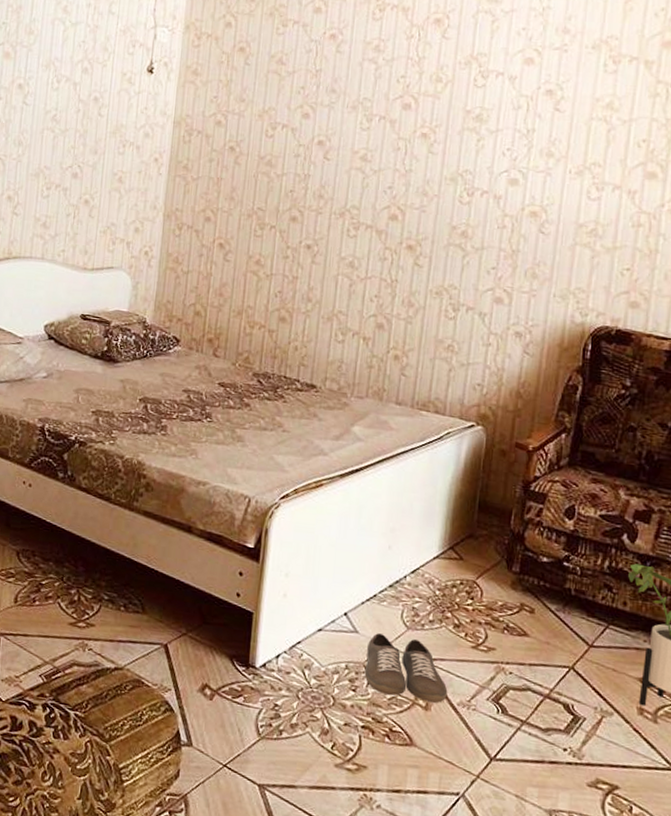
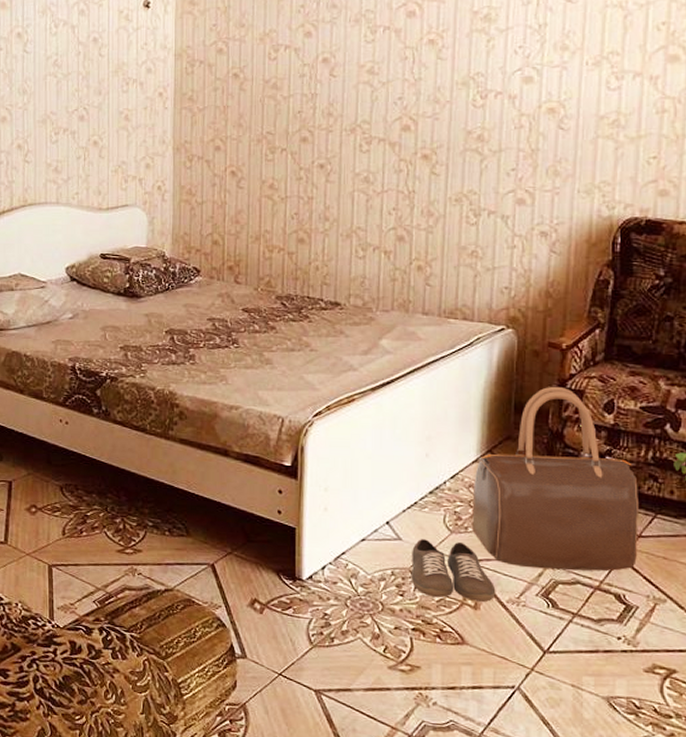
handbag: none [429,487,593,680] -> present [472,386,640,572]

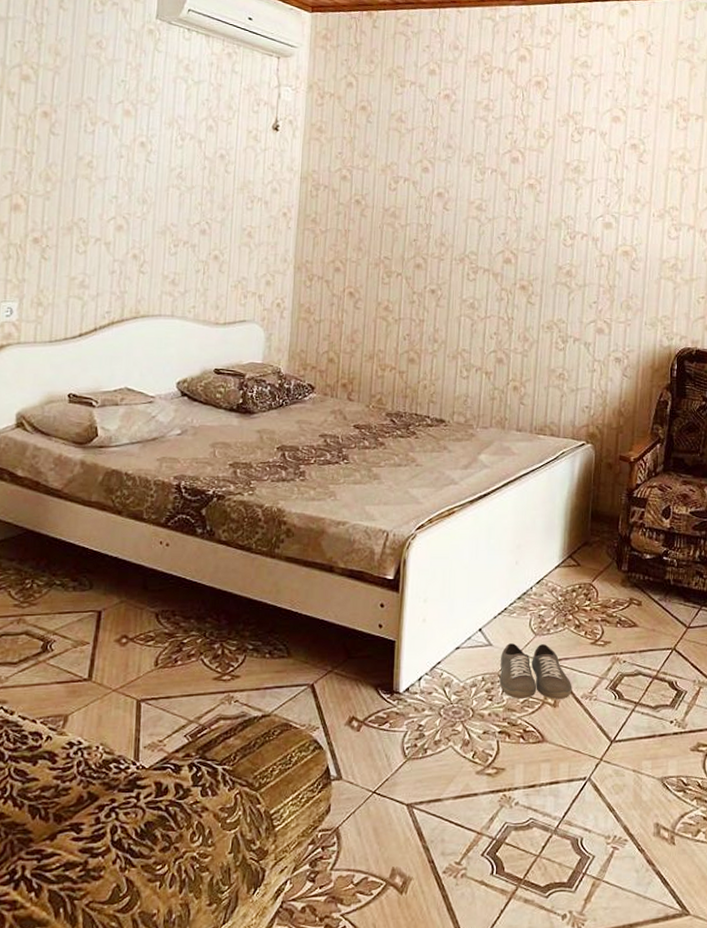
handbag: present [472,386,640,572] -> none [554,495,689,664]

